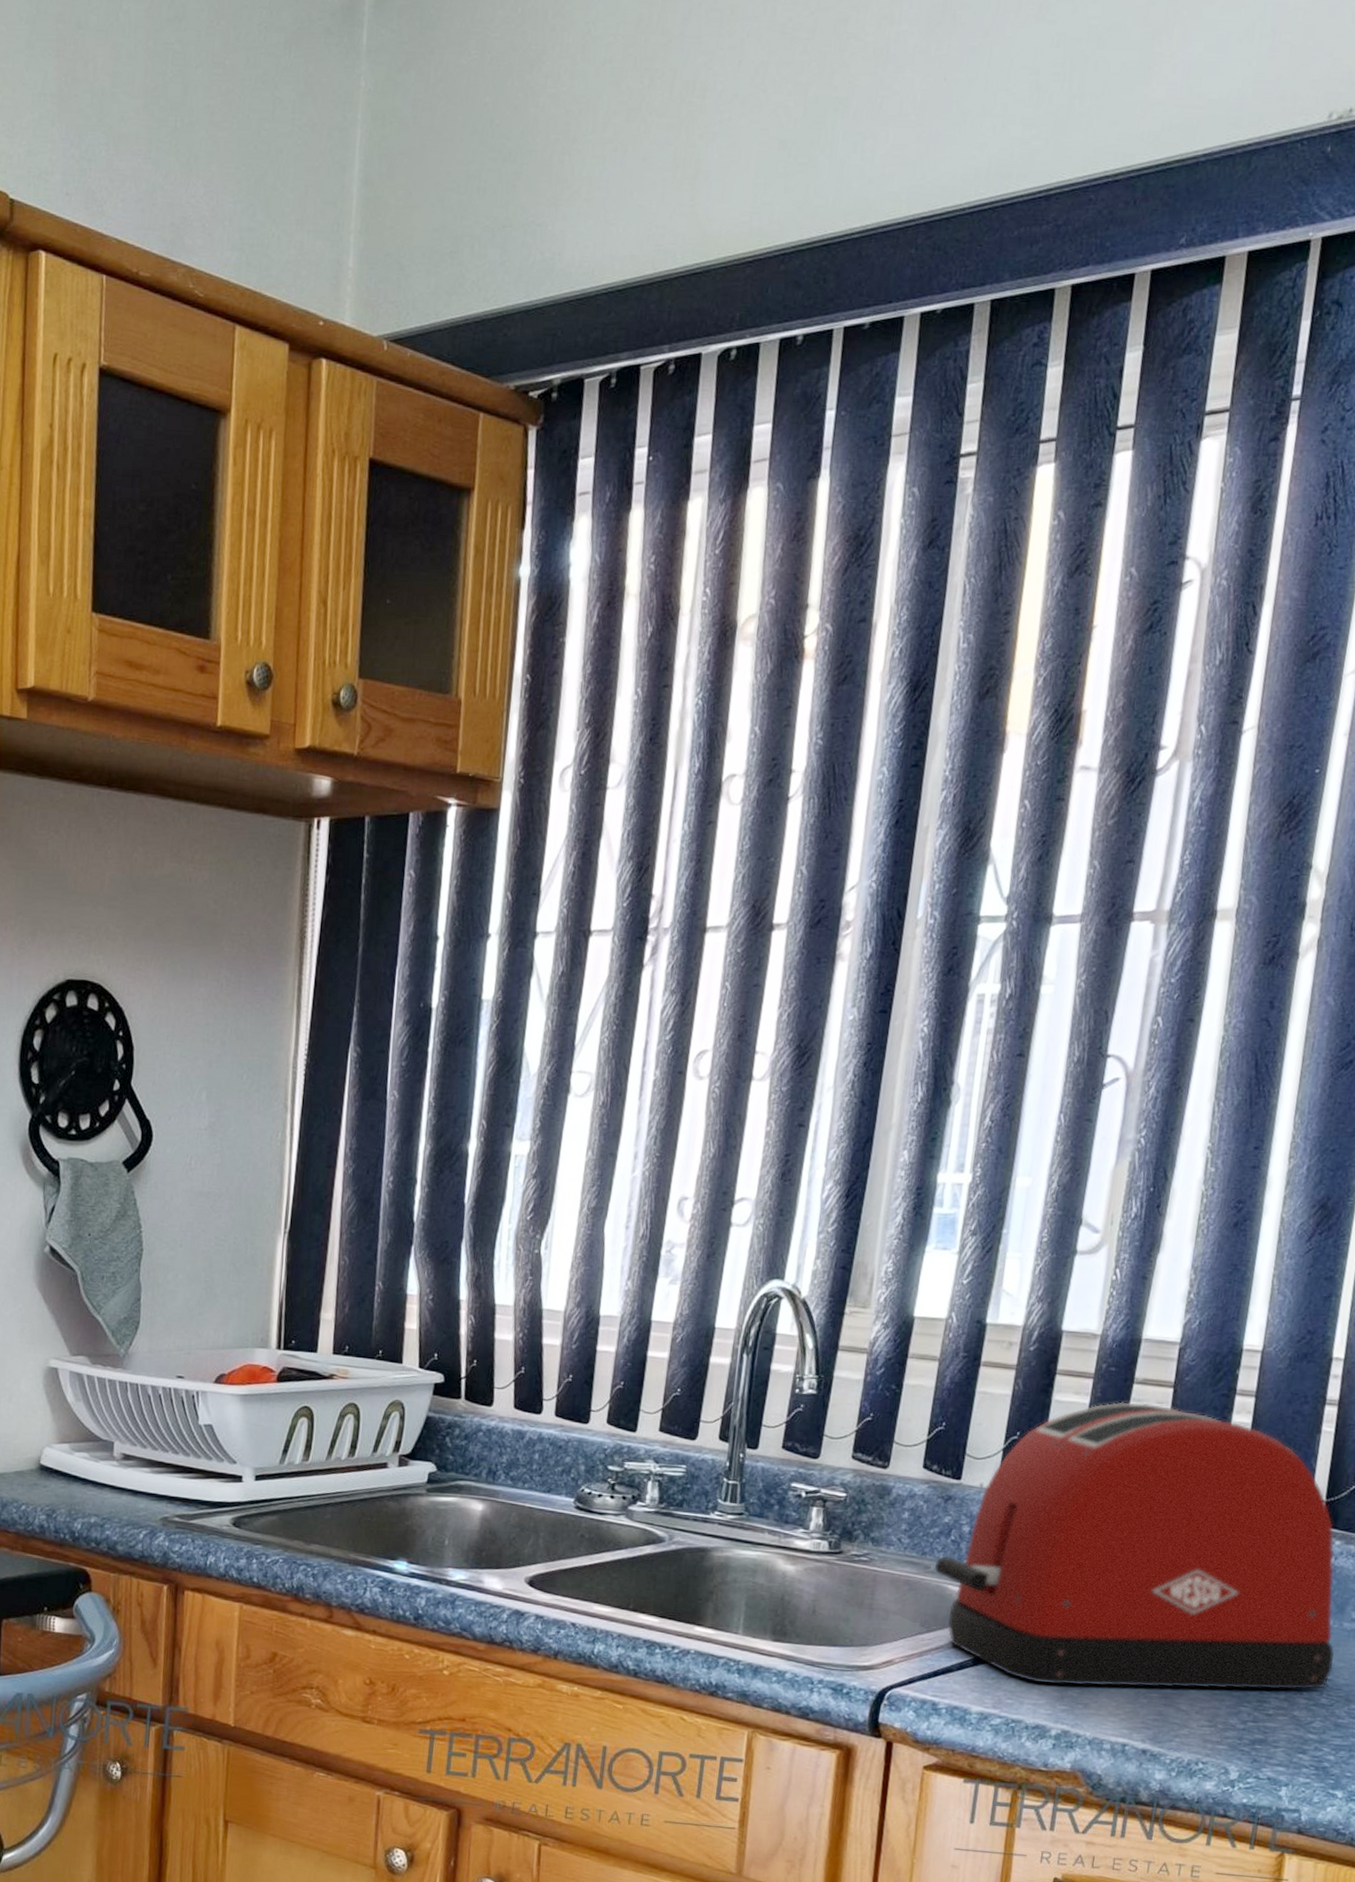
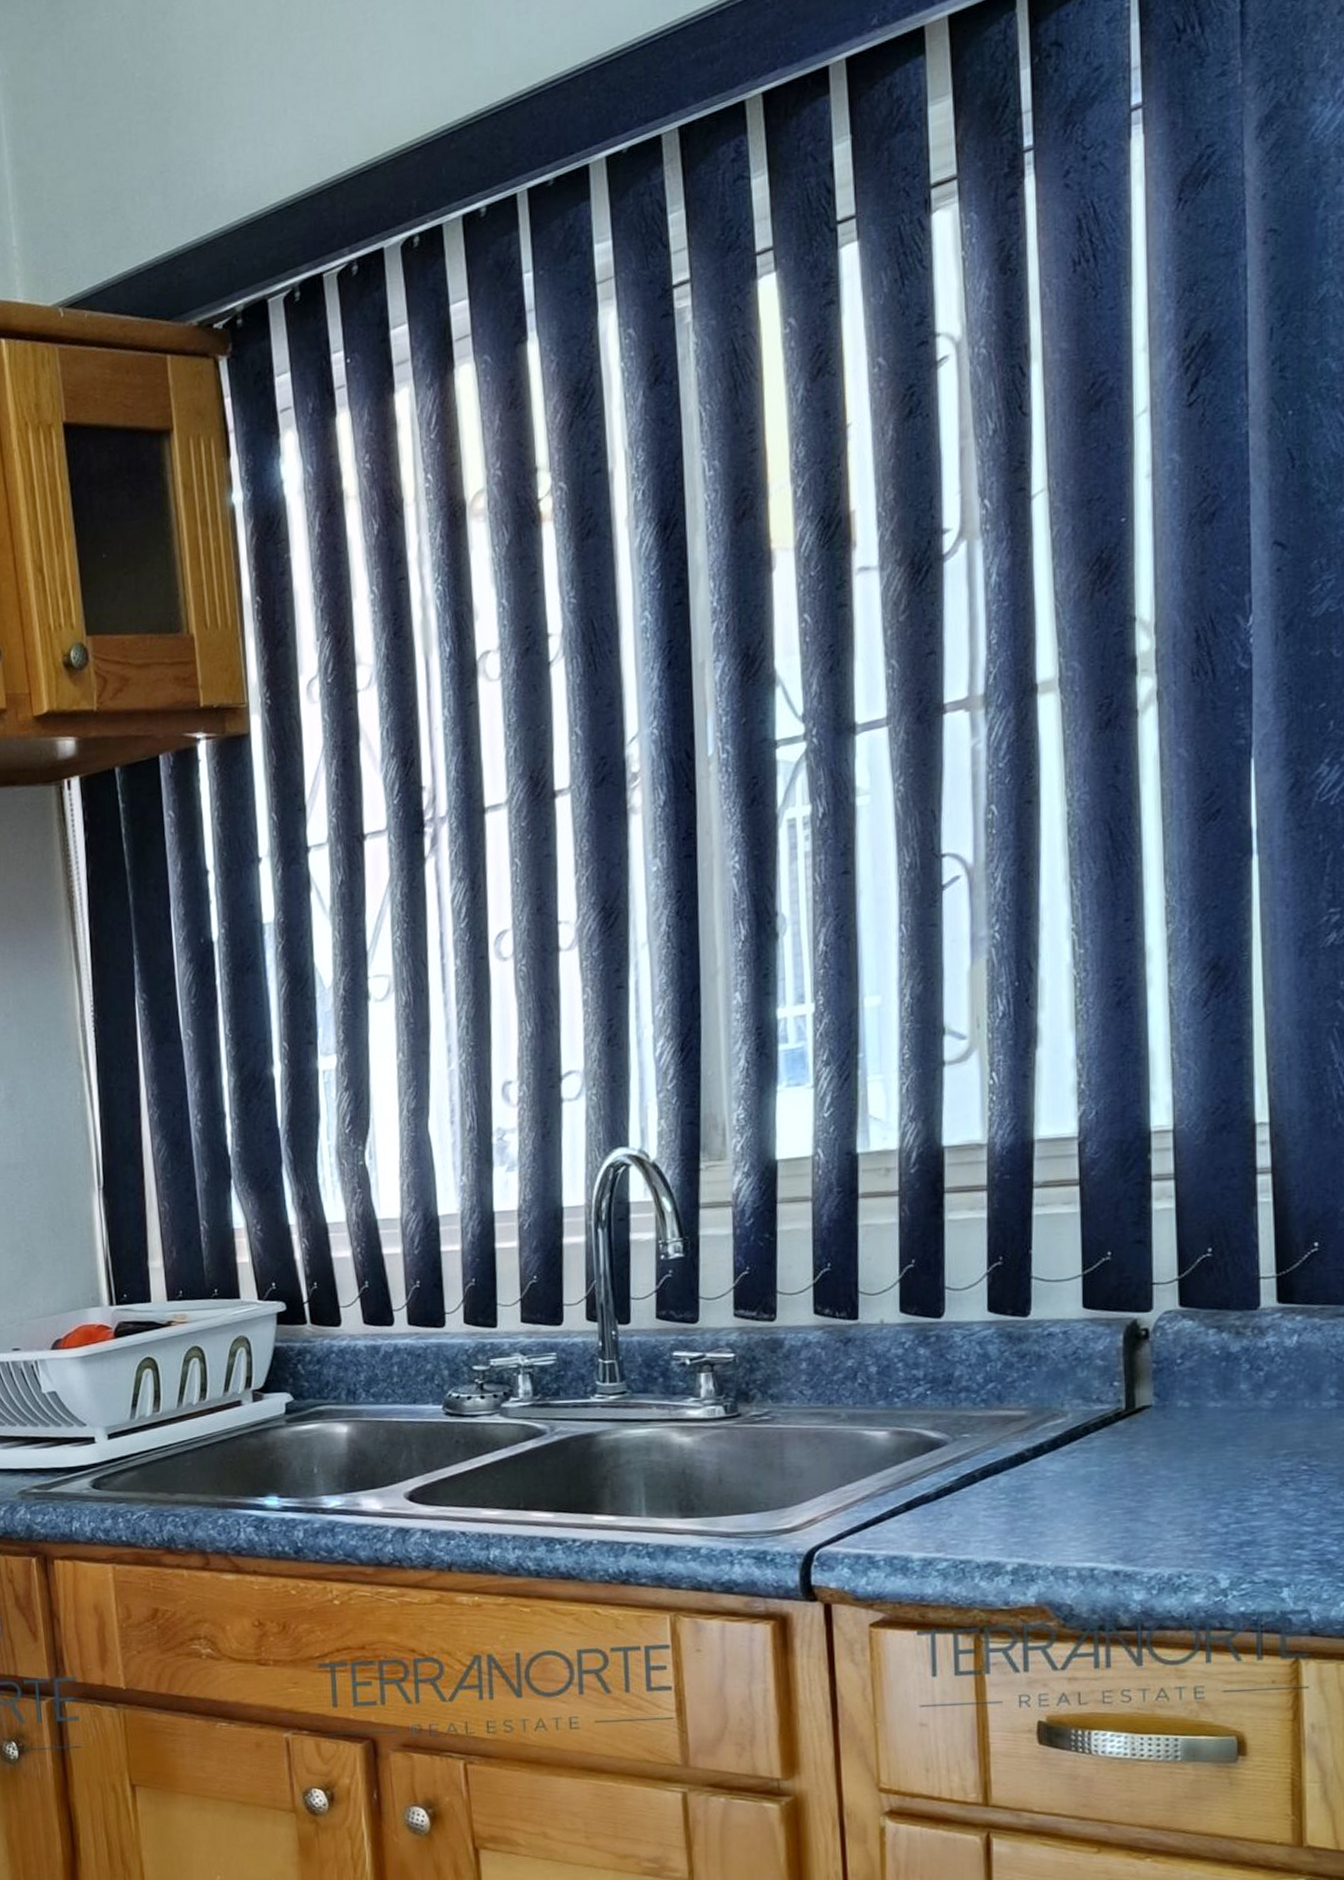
toaster: present [934,1402,1335,1690] -> none [844,1205,1318,1519]

